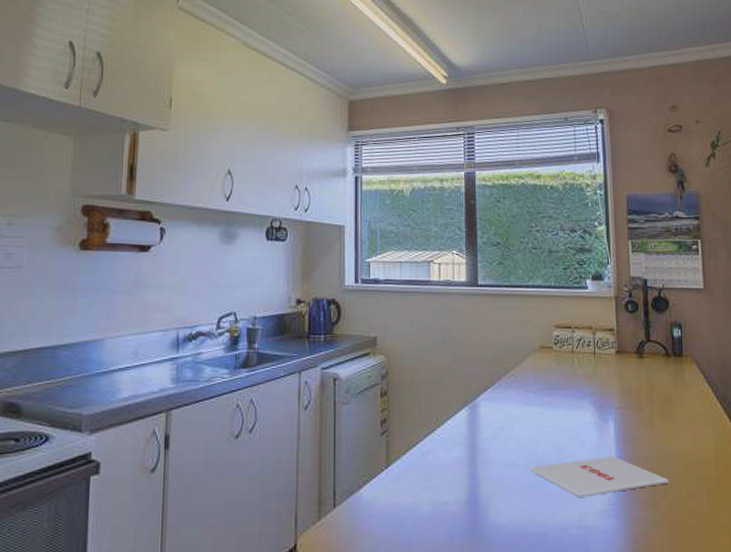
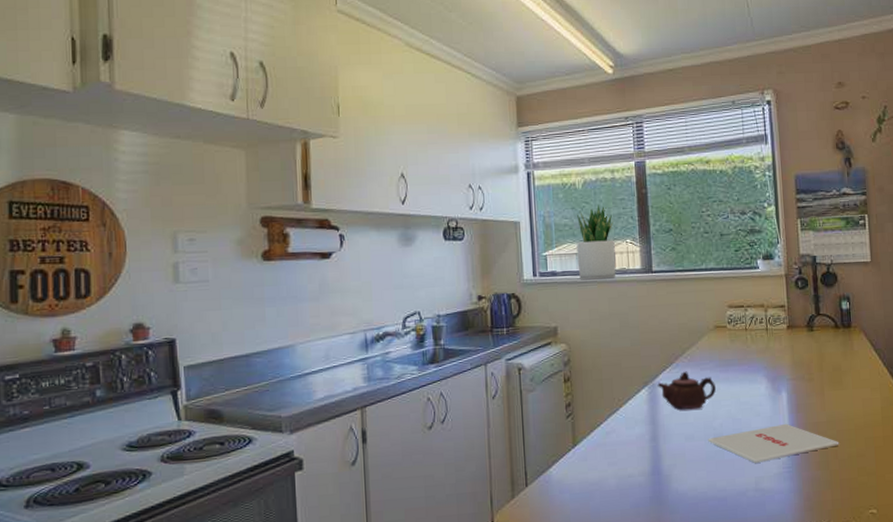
planter: none [401,213,441,291] -> present [576,204,616,281]
teapot: none [478,392,539,434] -> present [657,371,716,410]

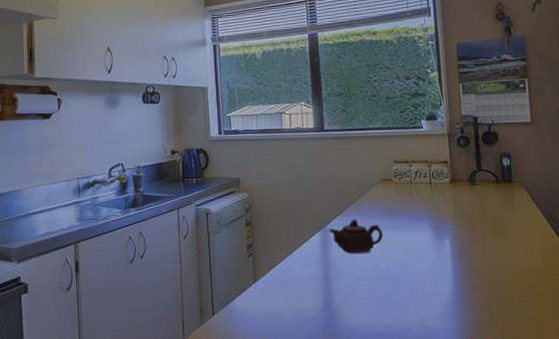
planter: present [576,204,616,281] -> none [256,72,292,138]
magazine: present [708,423,839,463] -> none [376,268,501,303]

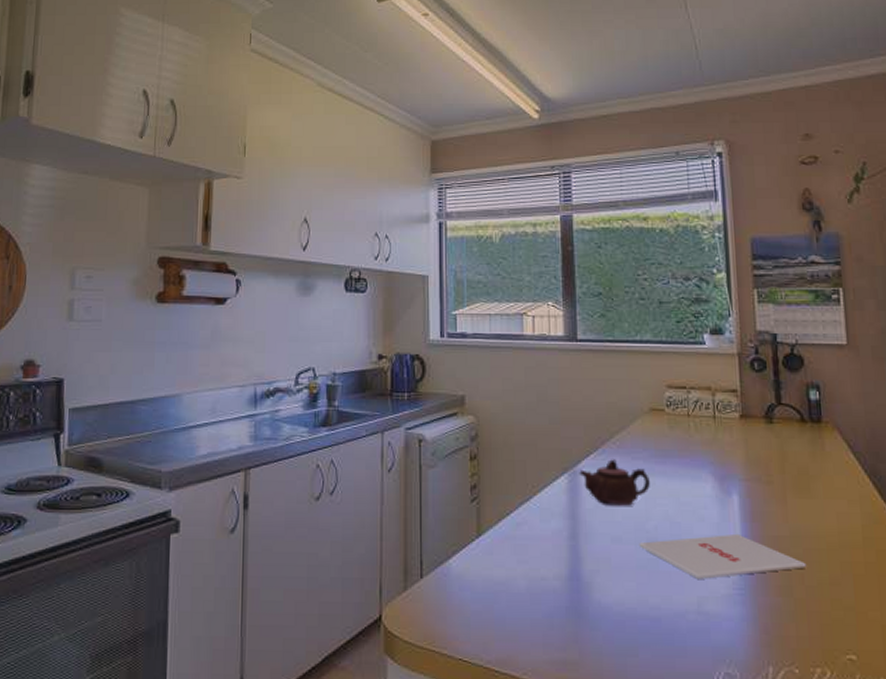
magazine: none [376,268,501,303] -> present [639,533,807,579]

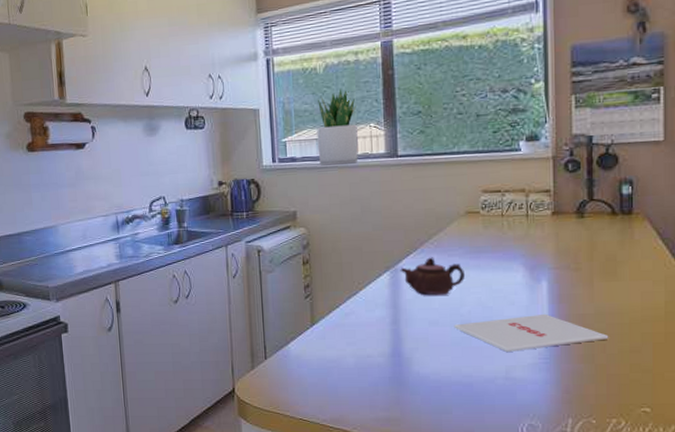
planter: none [490,261,535,346] -> present [317,88,358,166]

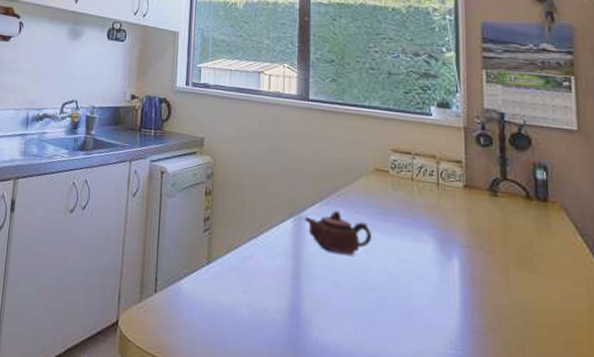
planter: present [317,88,358,166] -> none [231,26,272,101]
magazine: present [454,313,609,352] -> none [358,291,527,340]

